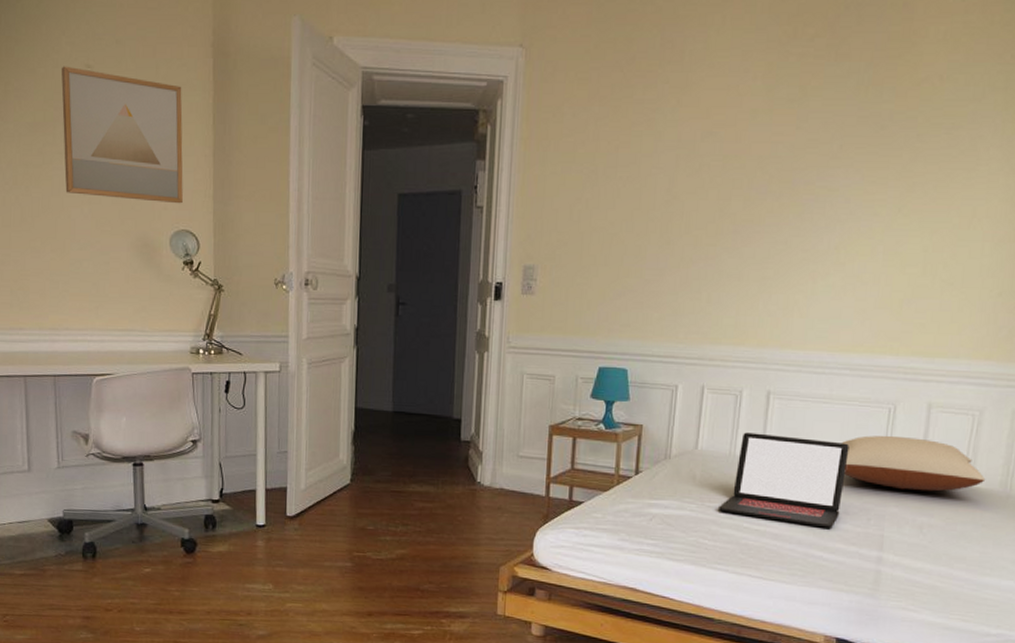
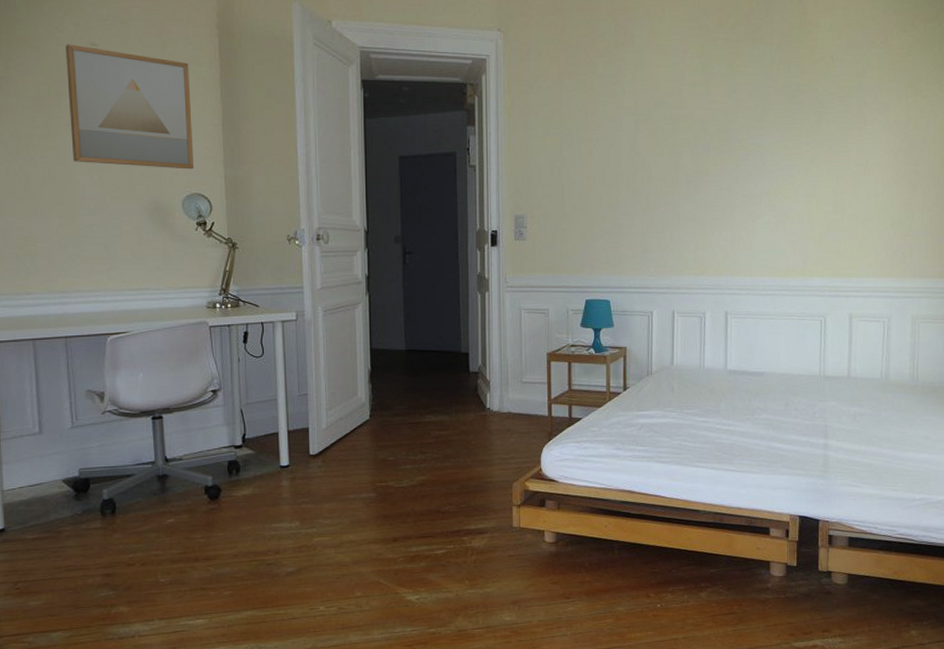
laptop: present [719,432,849,528] -> none [695,347,794,423]
pillow: present [842,435,986,492] -> none [788,342,898,387]

